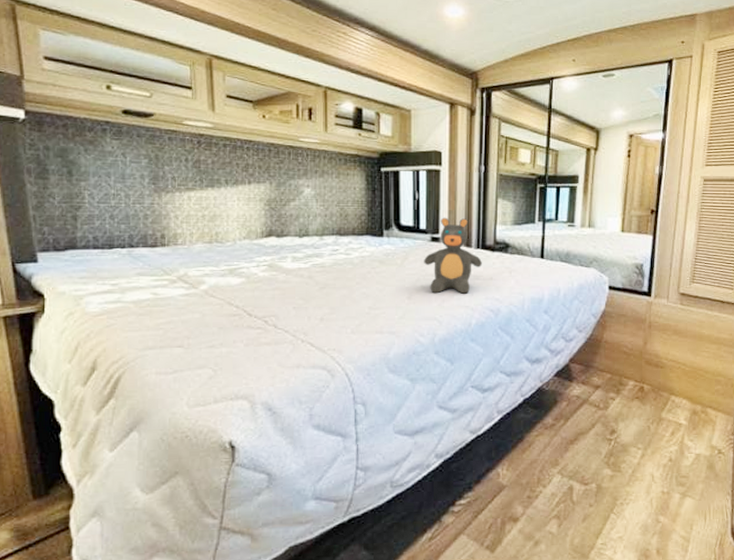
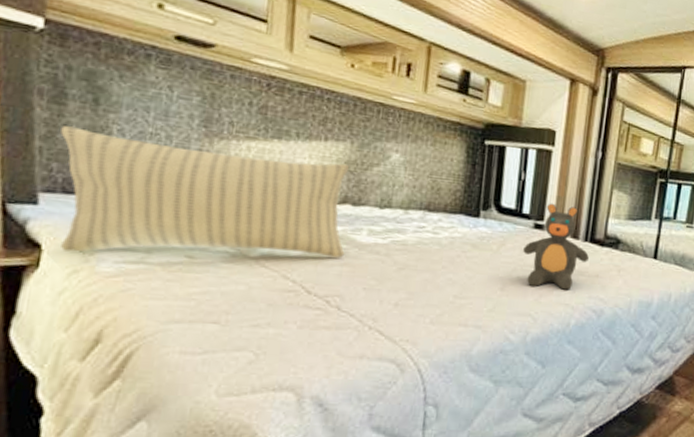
pillow: none [47,196,275,298] -> present [60,126,349,258]

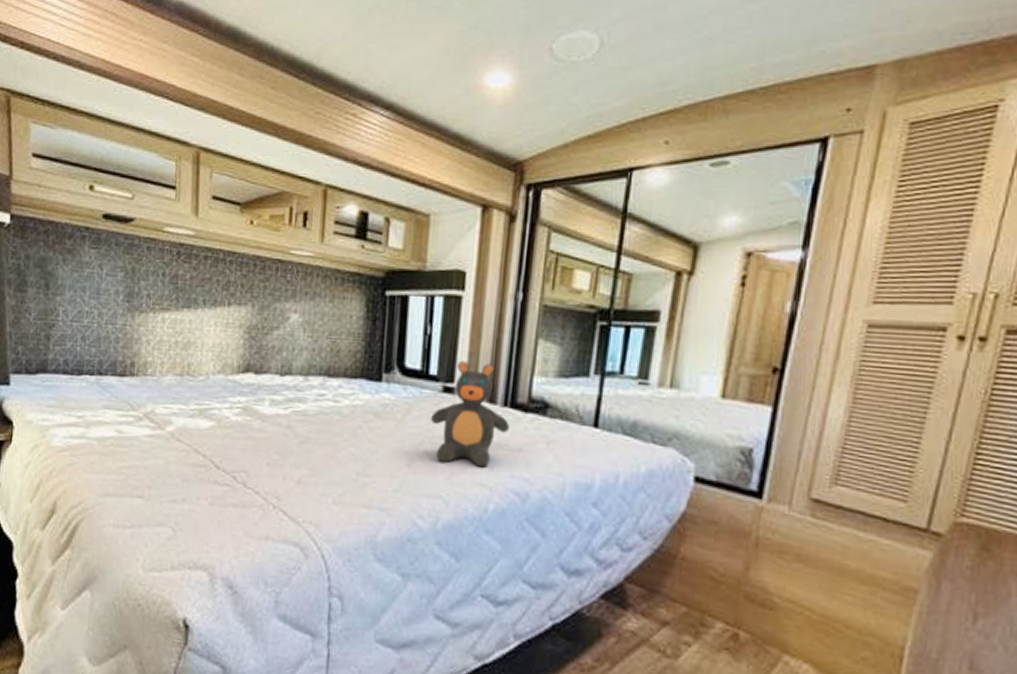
pillow: present [60,126,349,258] -> none [23,311,250,431]

